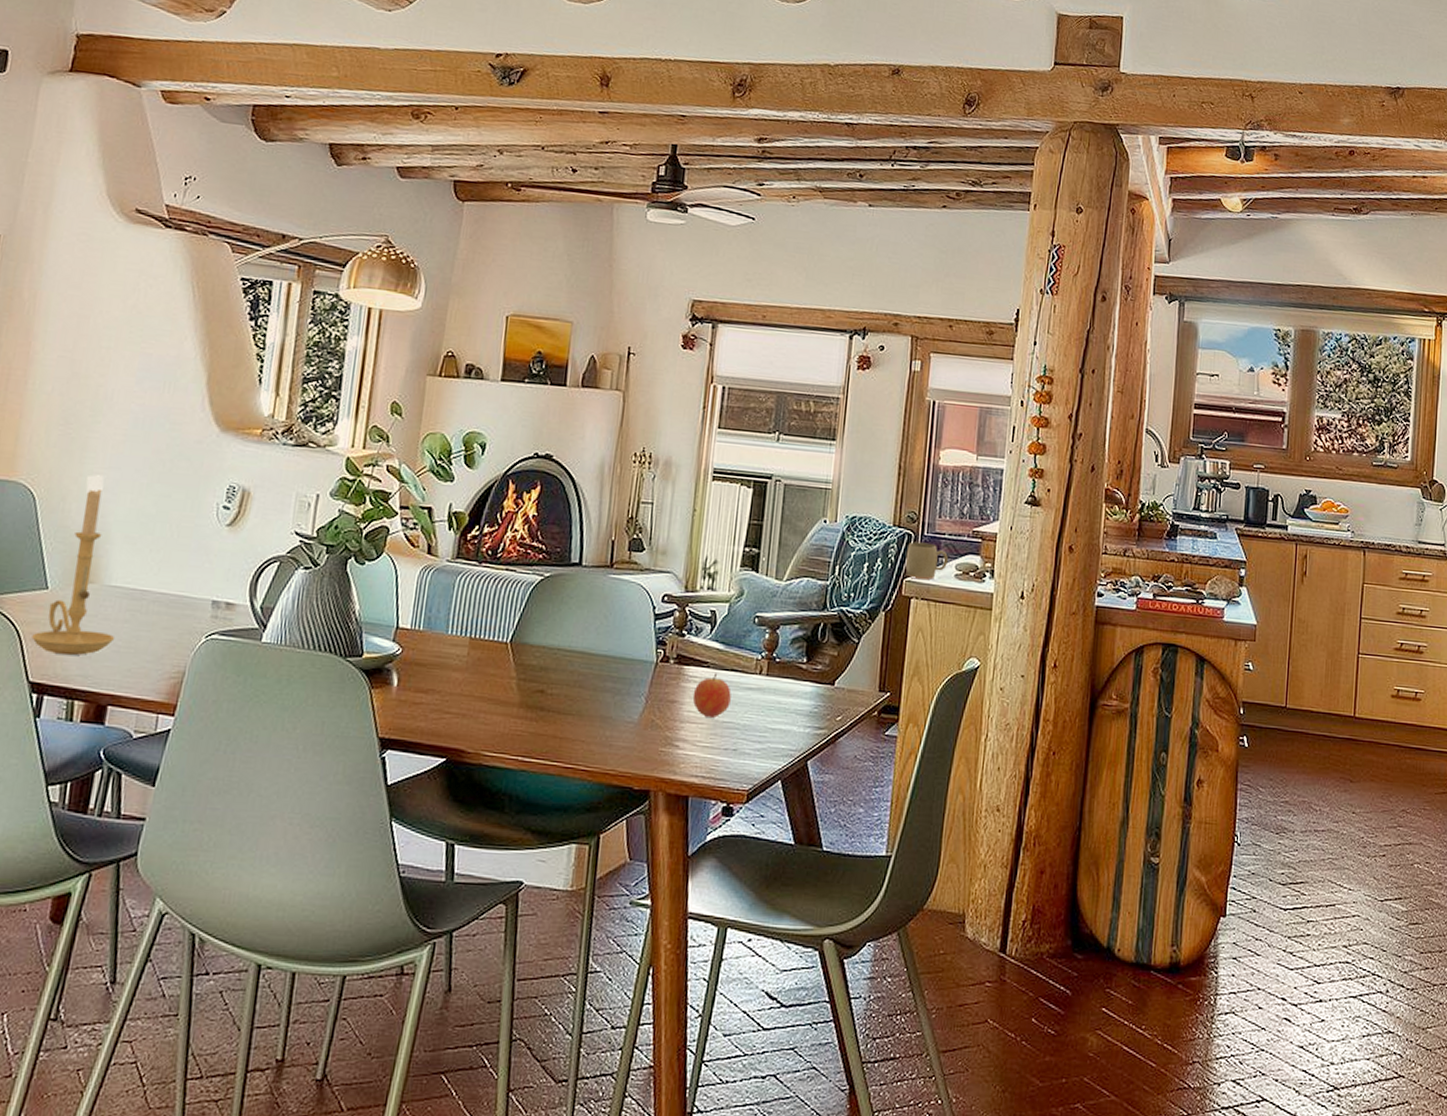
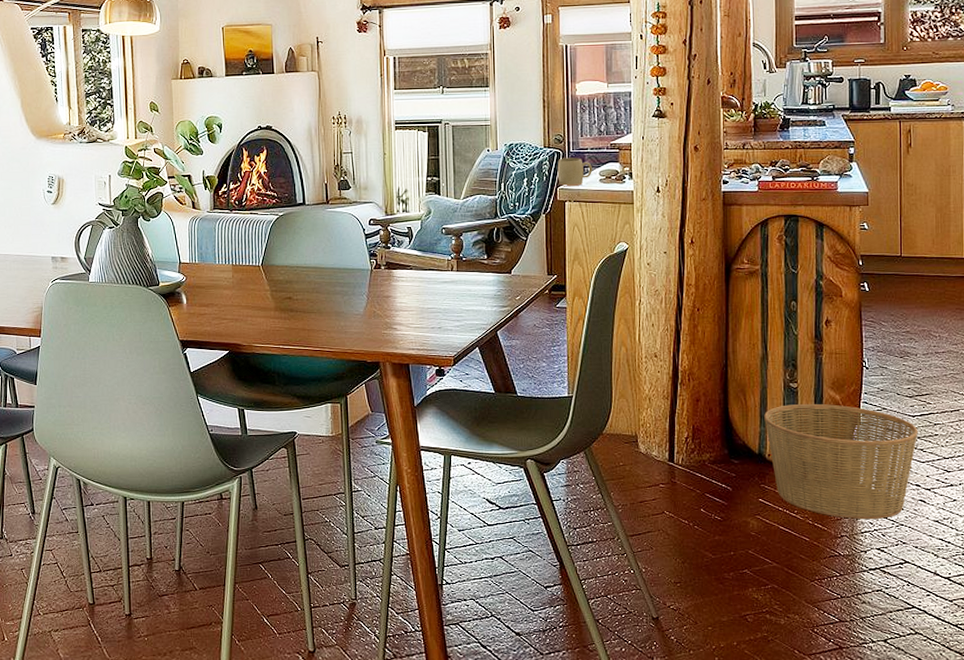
fruit: present [692,673,732,719] -> none [402,273,432,307]
basket: none [1117,885,1289,1042] -> present [764,403,918,520]

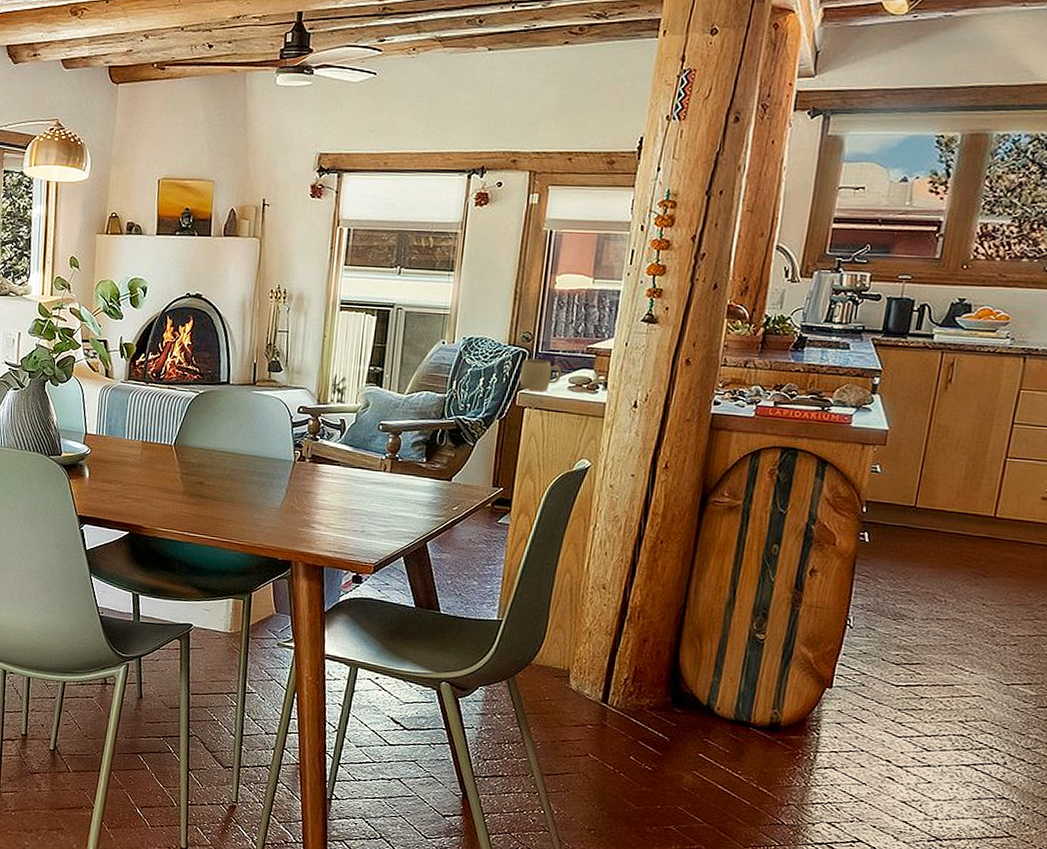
basket: present [764,403,918,520] -> none [719,657,900,792]

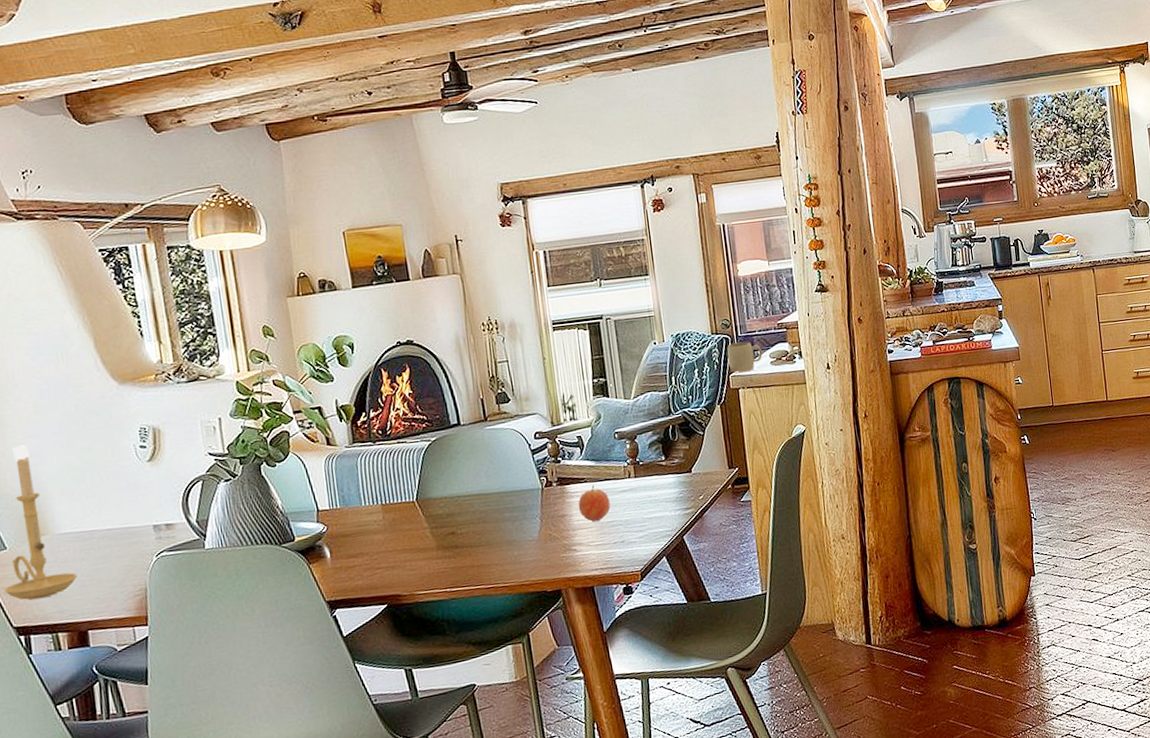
fruit: none [325,470,359,507] -> present [578,485,611,522]

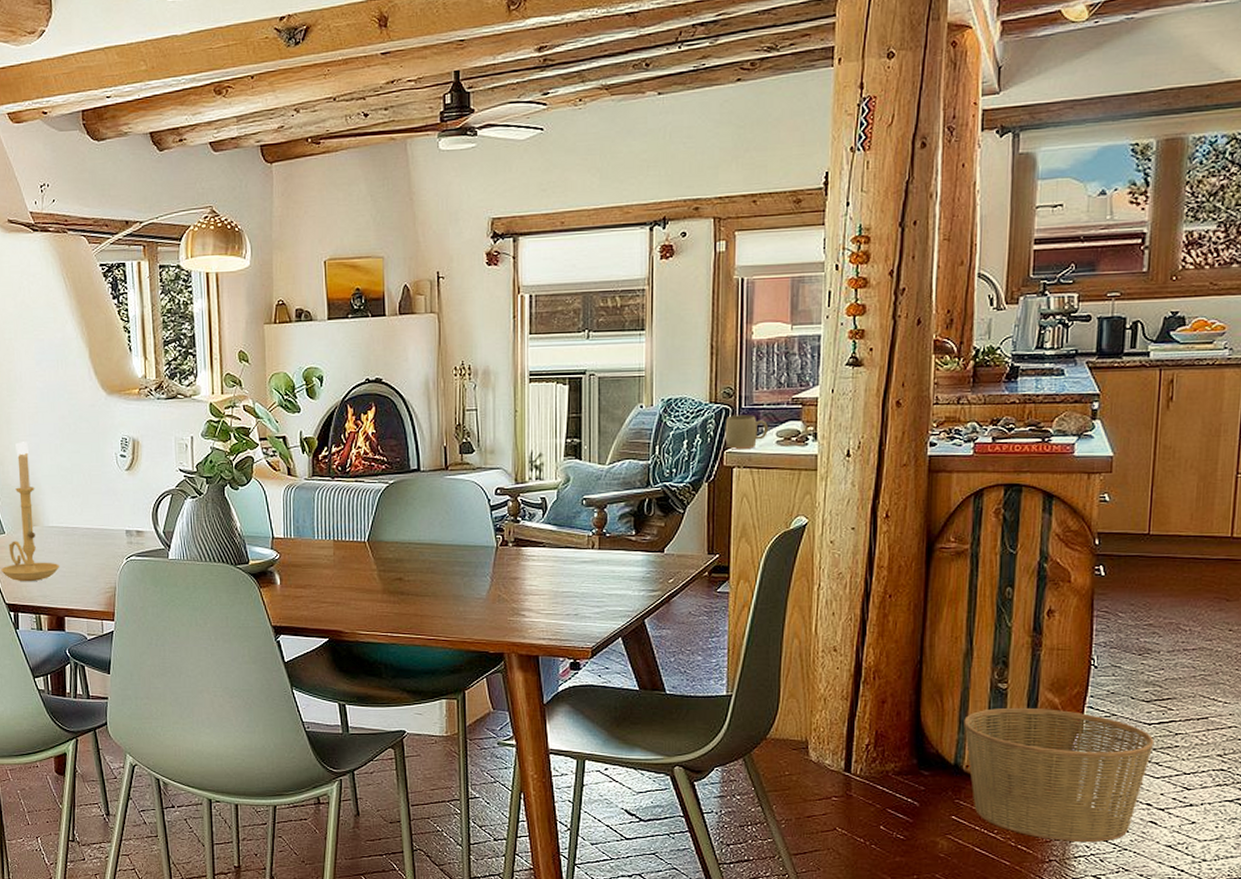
fruit: present [578,485,611,522] -> none [533,551,568,590]
basket: none [949,559,1085,671] -> present [964,707,1155,843]

